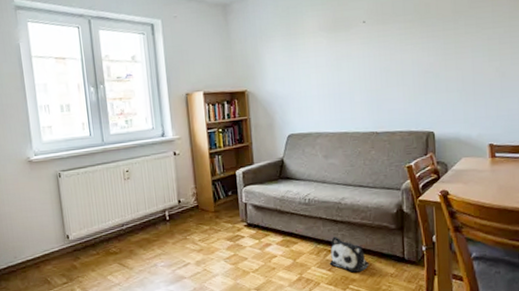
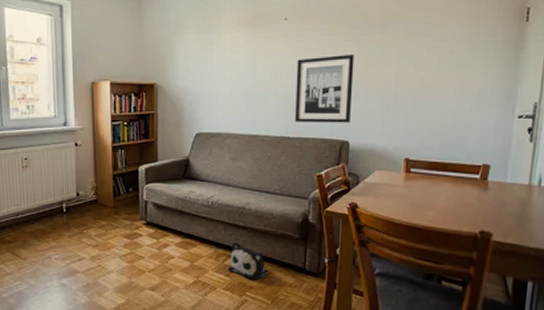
wall art: none [378,50,434,118] -> present [295,55,355,123]

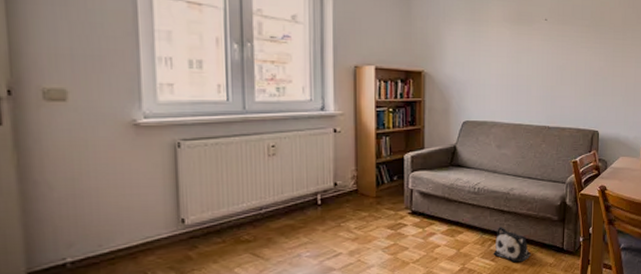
wall art: present [295,55,355,123] -> none [554,55,602,115]

